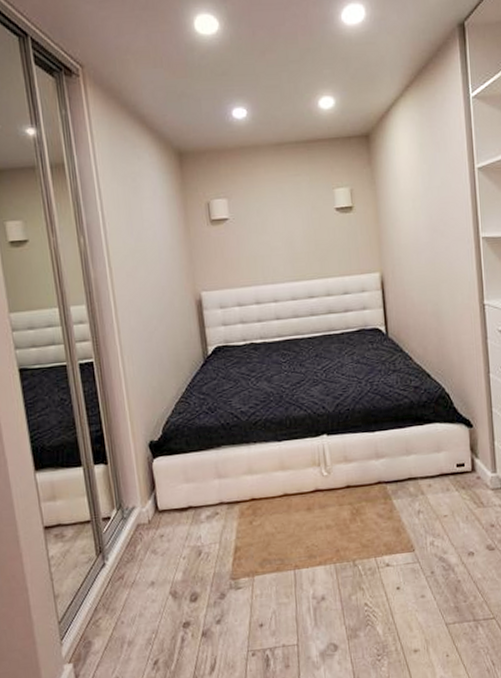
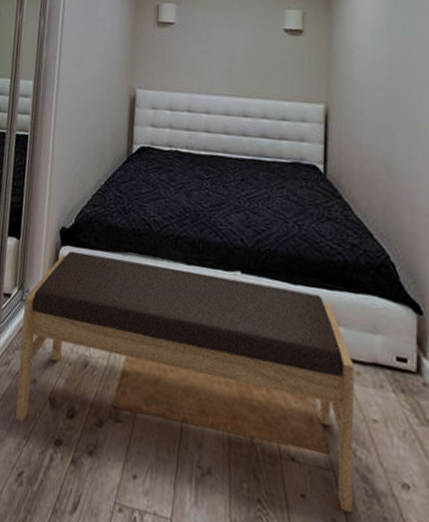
bench: none [125,435,435,622] -> present [15,250,355,513]

